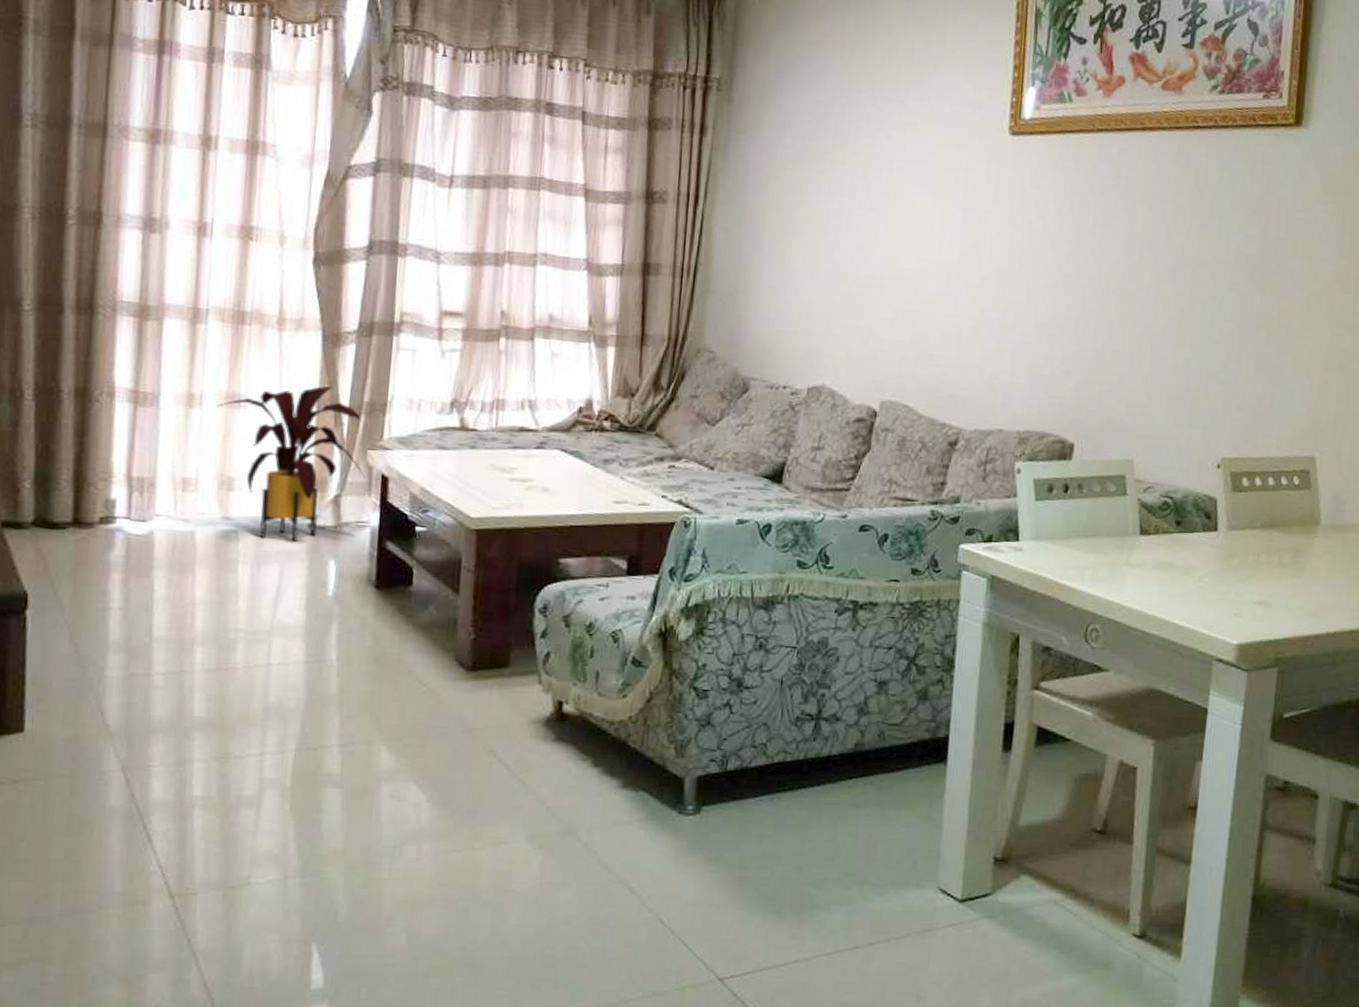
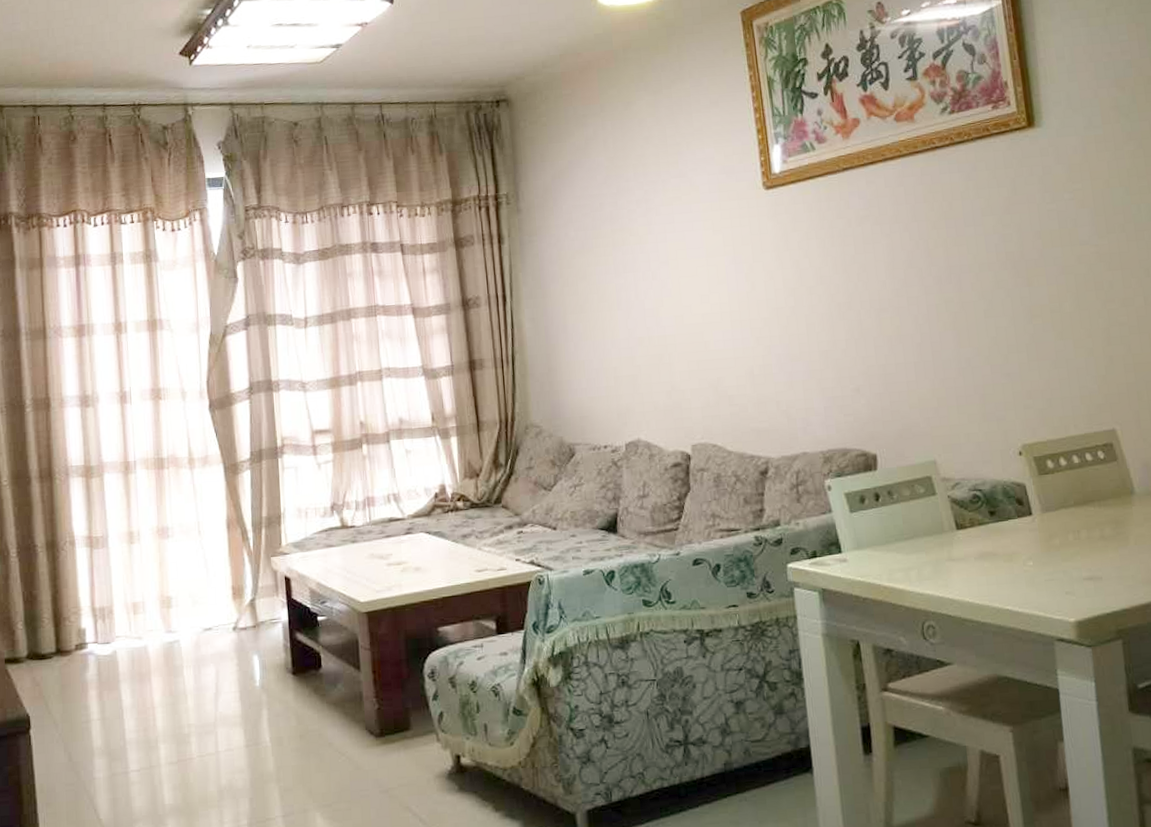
house plant: present [217,386,365,541] -> none [151,508,272,644]

